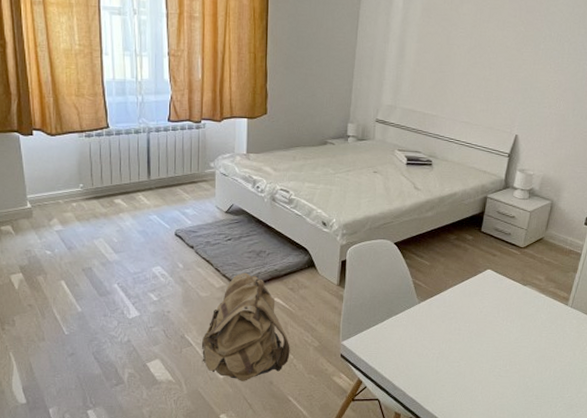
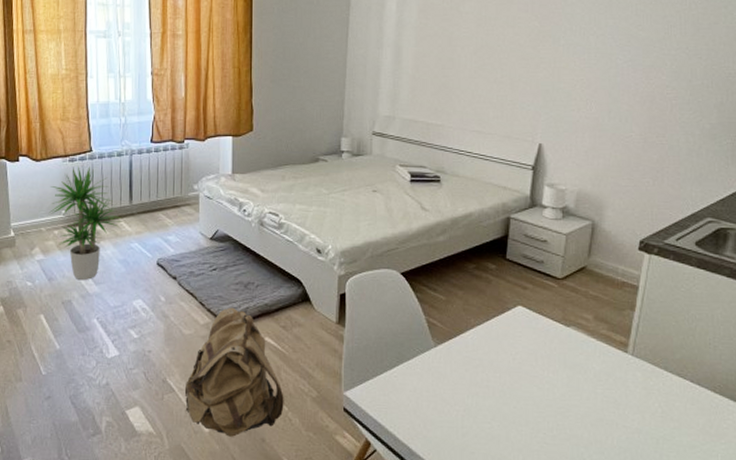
potted plant: none [66,142,141,249] -> present [48,166,122,280]

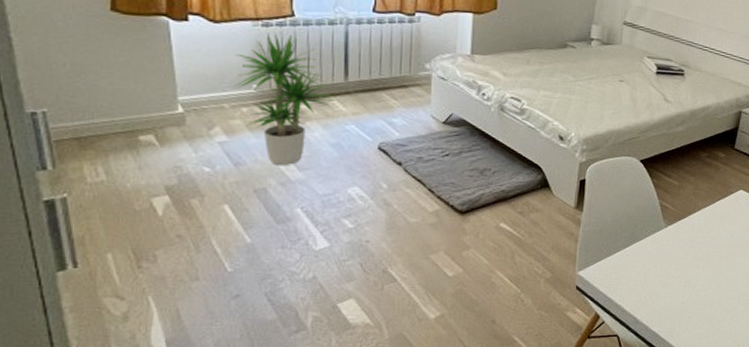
backpack: present [184,307,284,437] -> none [408,194,517,321]

